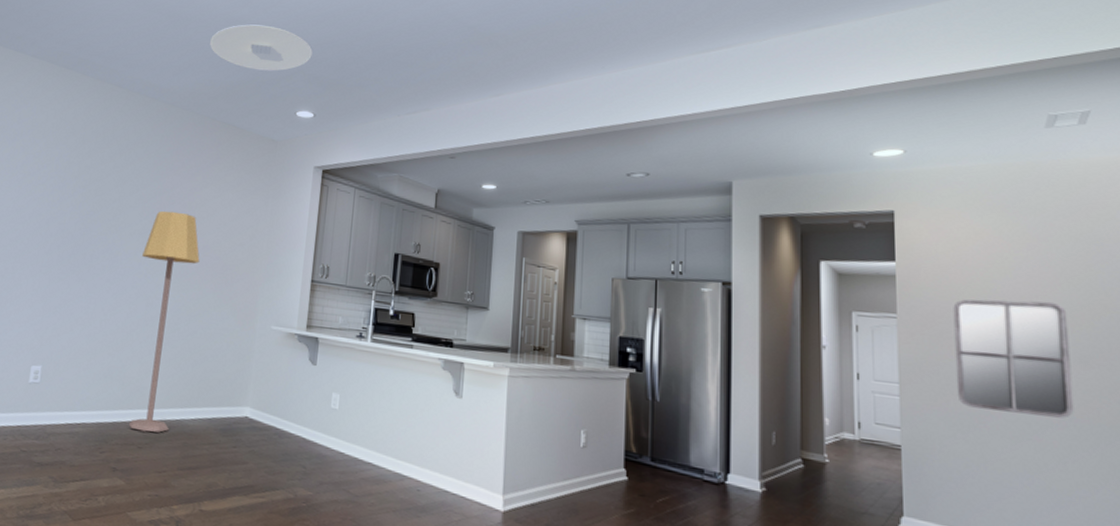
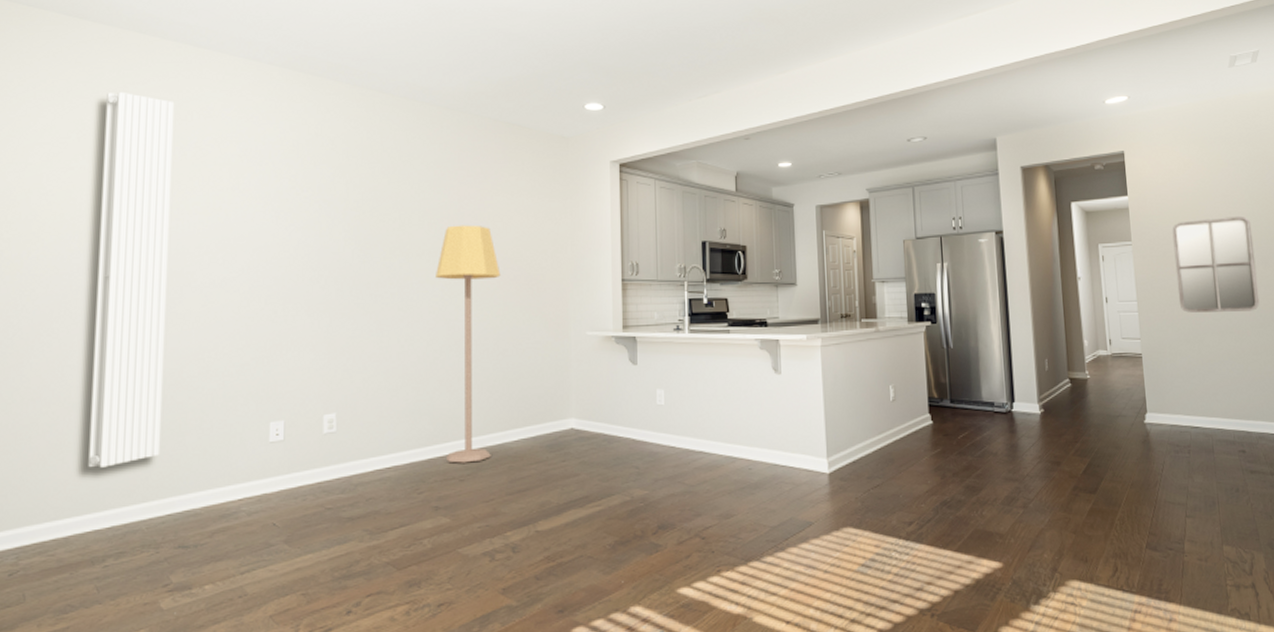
ceiling light: present [210,24,313,72] -> none [480,13,594,63]

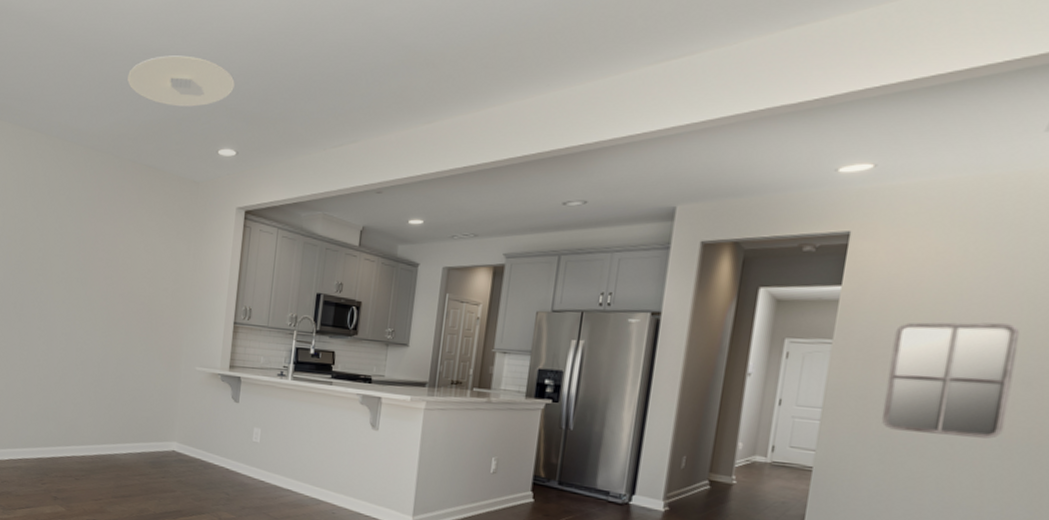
lamp: present [436,225,501,463] -> none [65,258,125,466]
ceiling light: none [480,13,594,63] -> present [127,55,235,107]

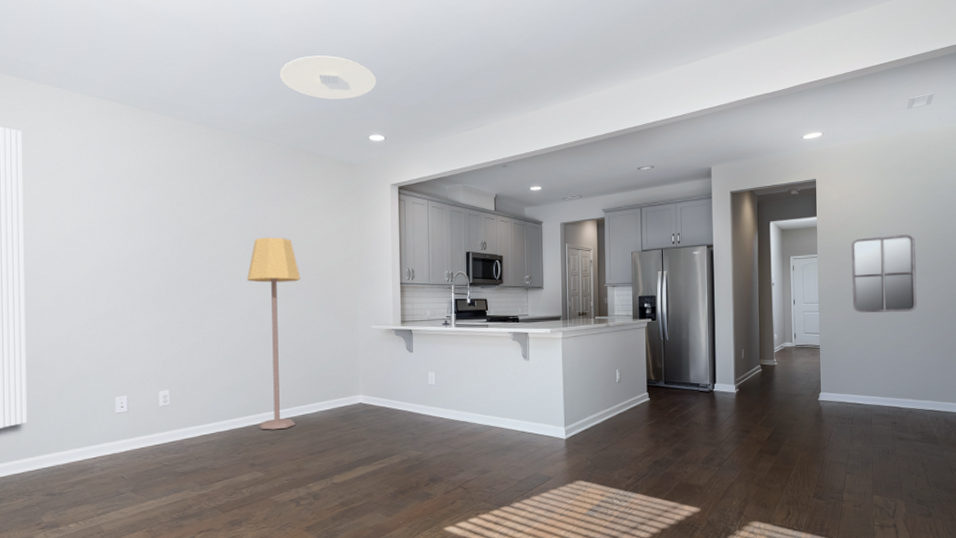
lamp: none [65,258,125,466] -> present [247,237,301,430]

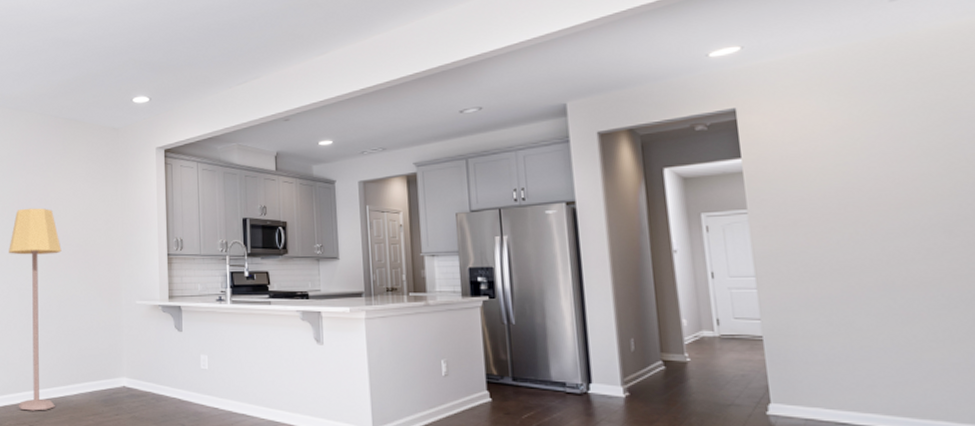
ceiling light: present [280,55,376,100] -> none [43,20,140,65]
home mirror: present [851,234,917,313] -> none [805,176,941,290]

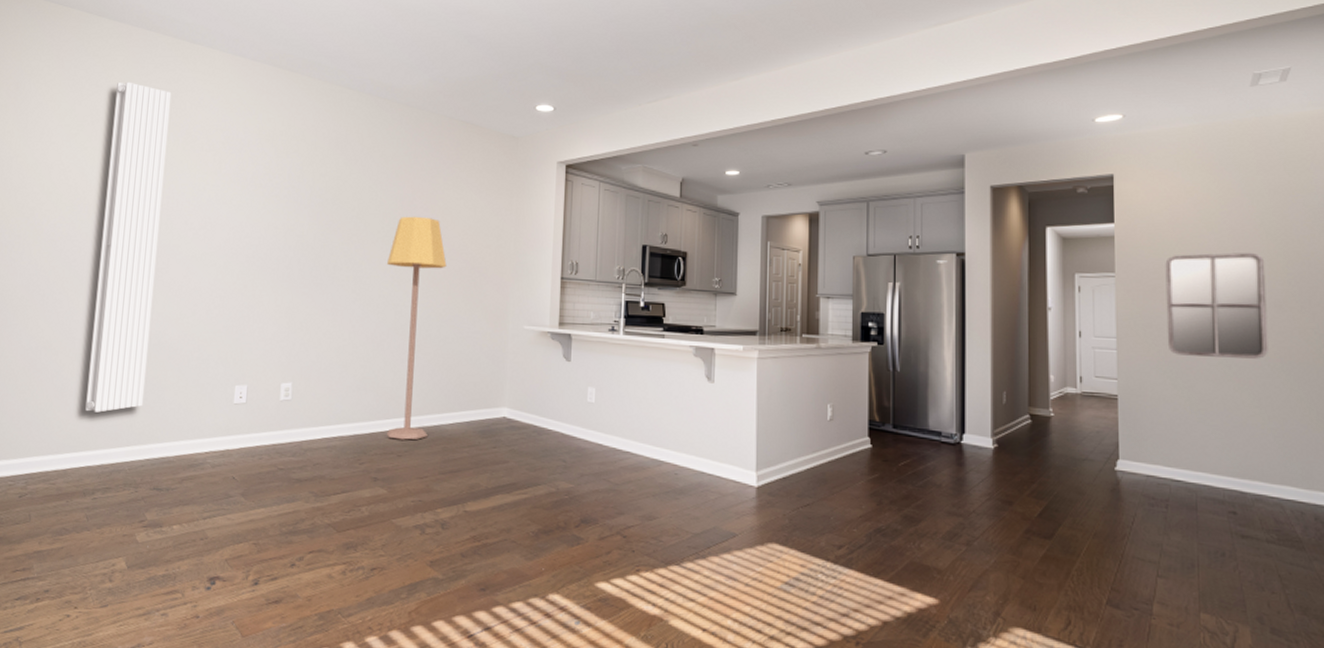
home mirror: none [805,176,941,290] -> present [1165,252,1268,359]

